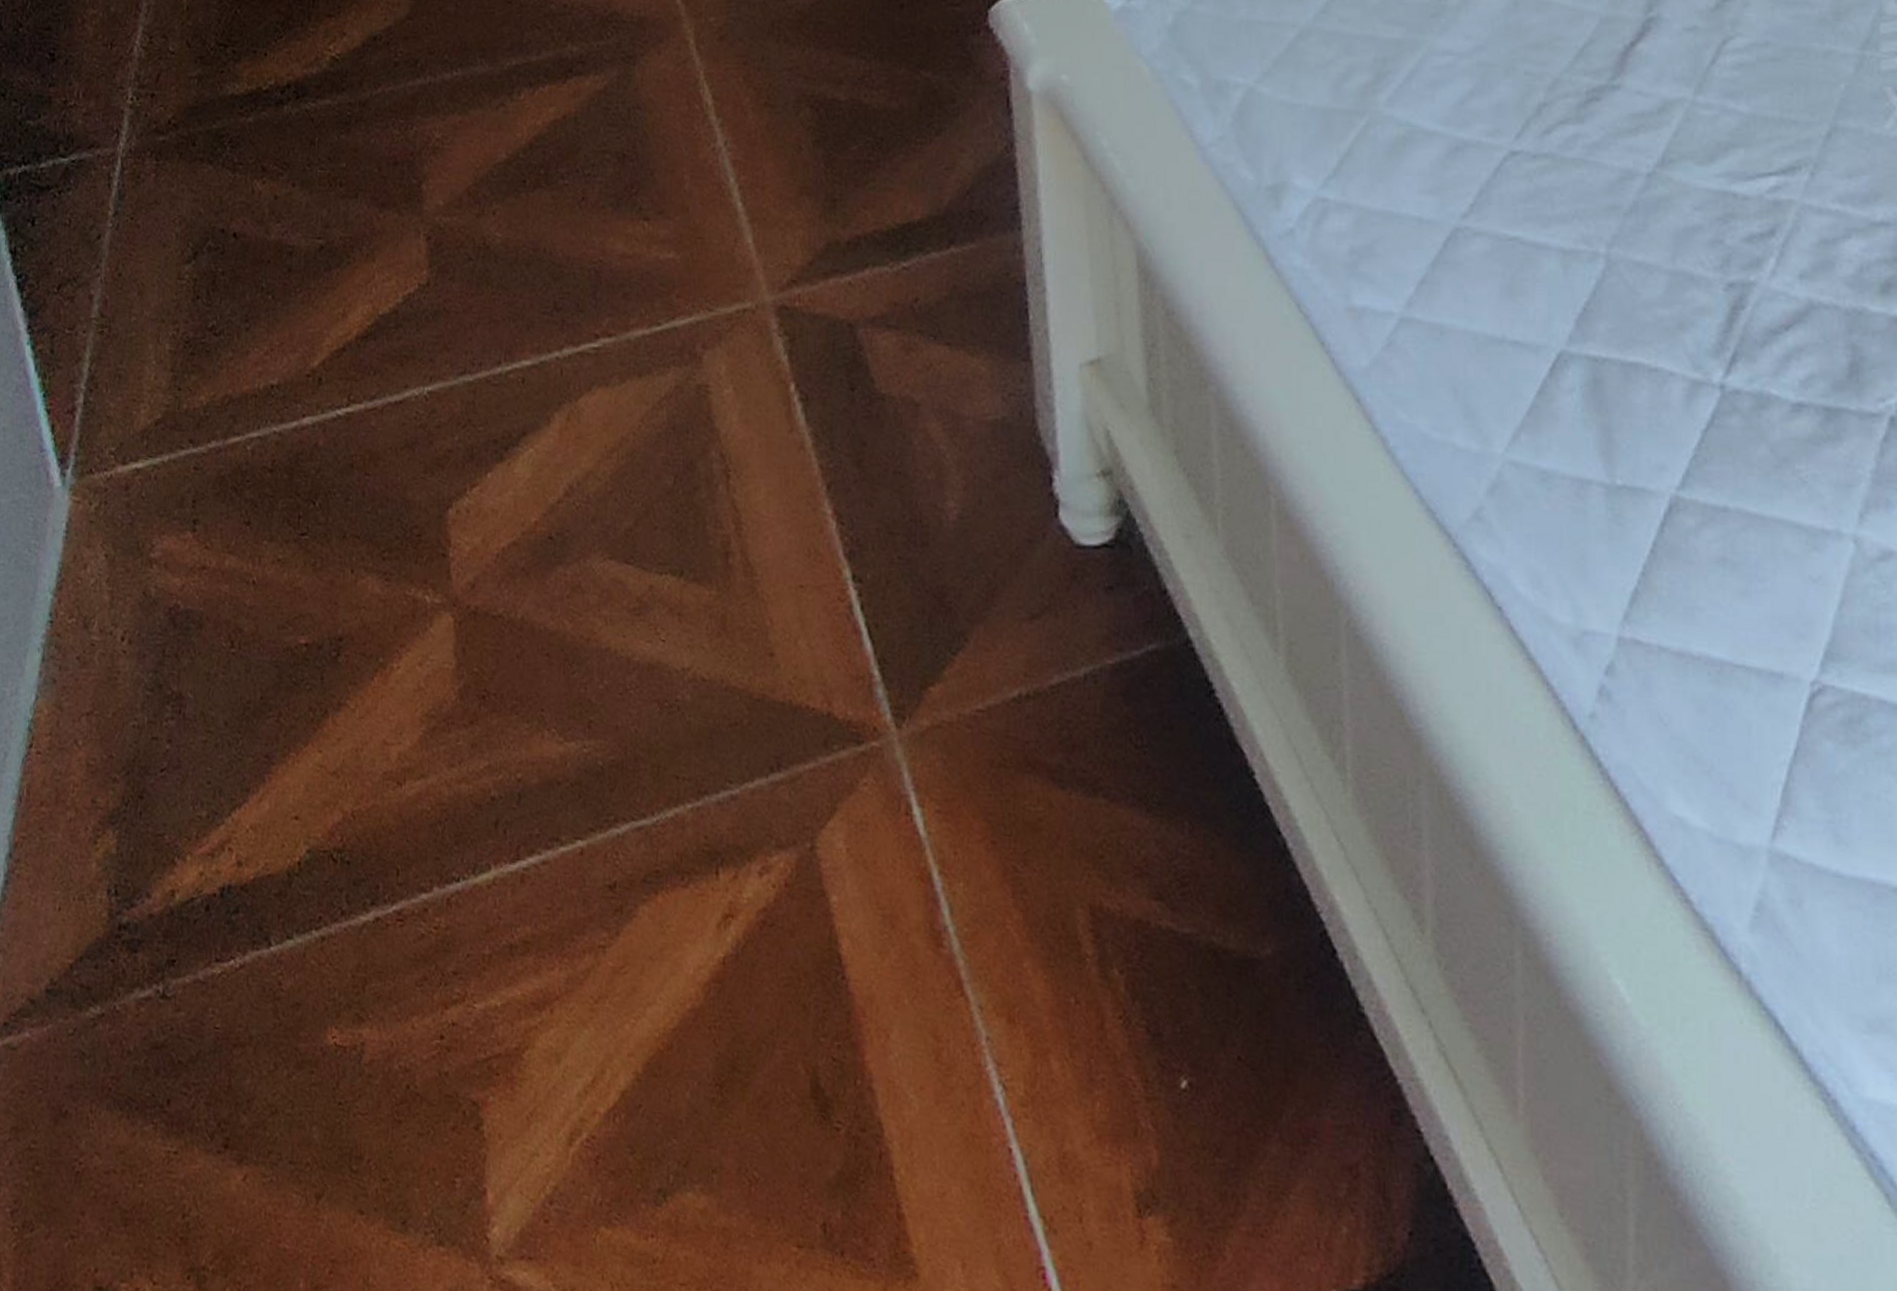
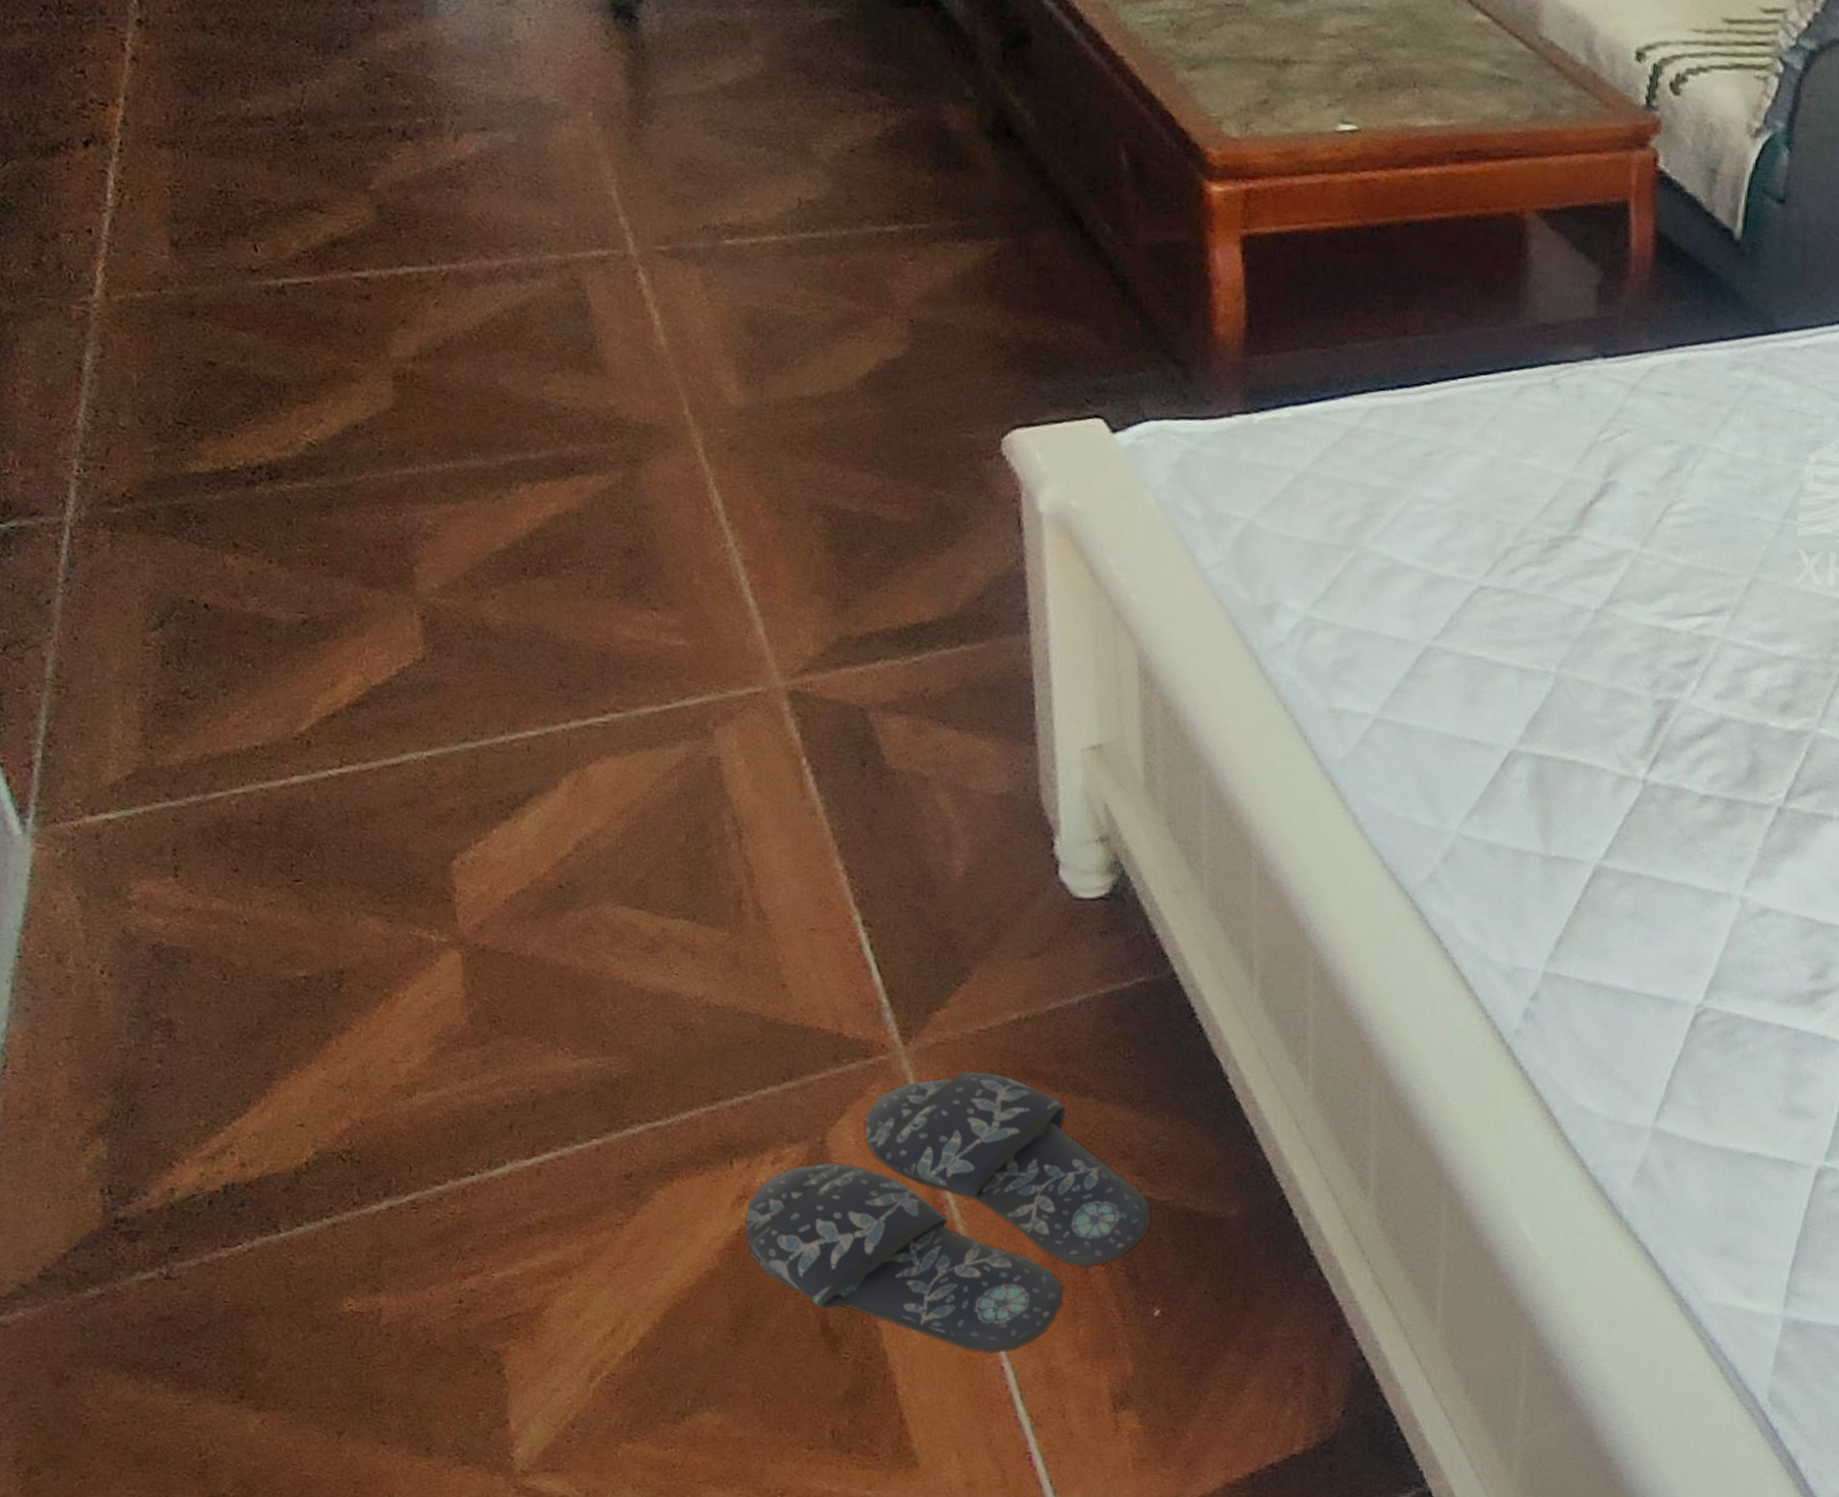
slippers: none [731,761,1173,1130] -> present [745,1071,1151,1353]

